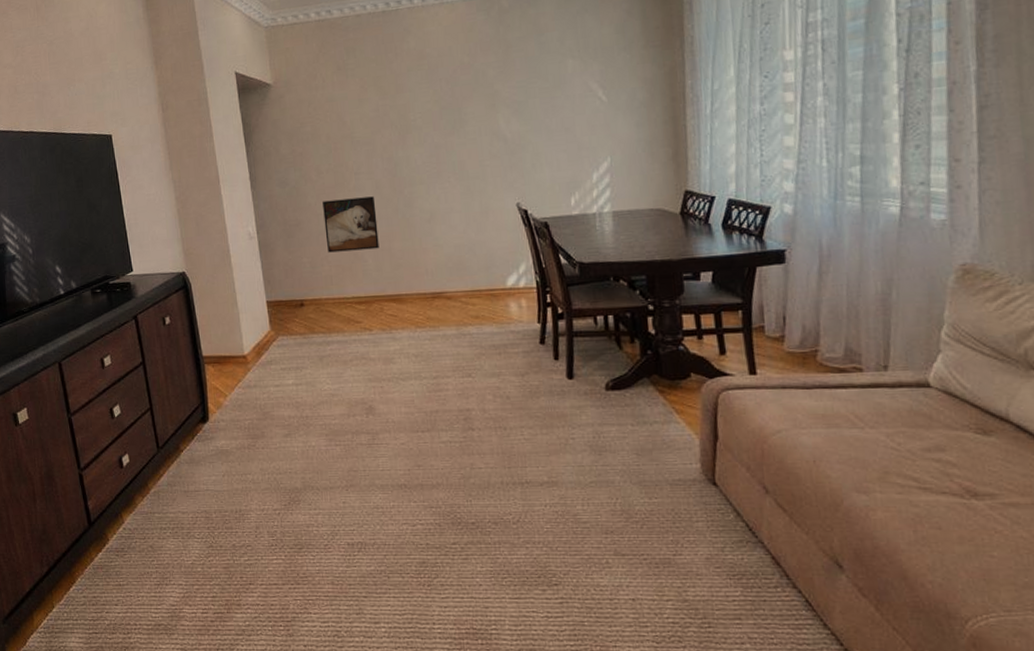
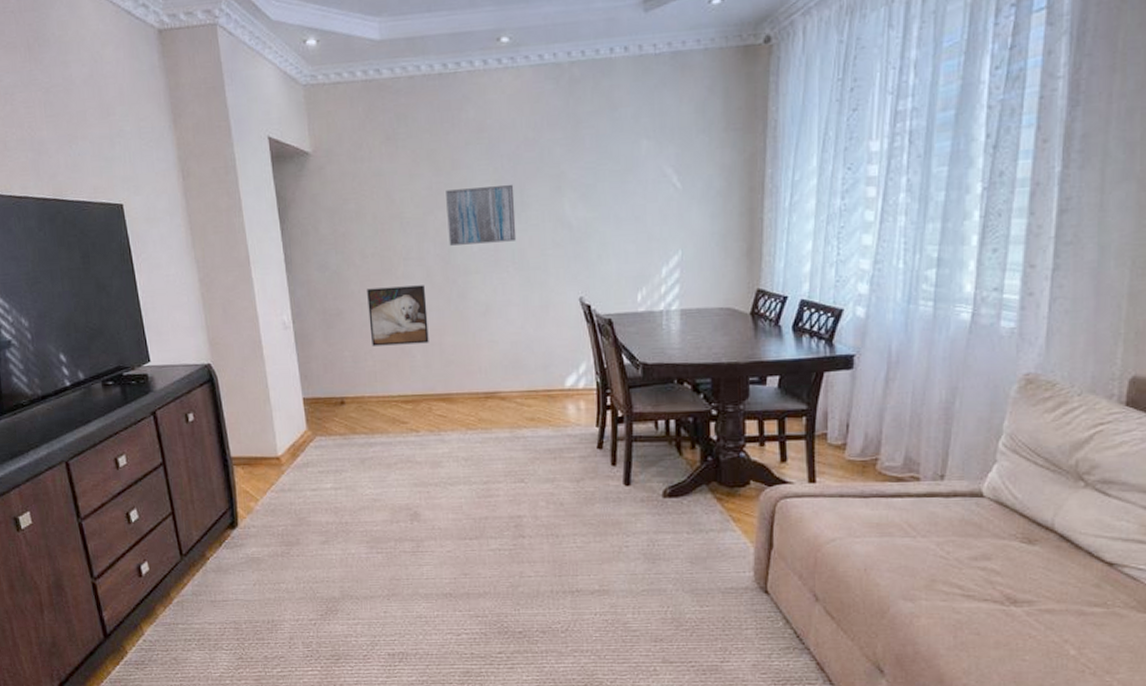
wall art: none [391,104,456,160] -> present [446,185,517,246]

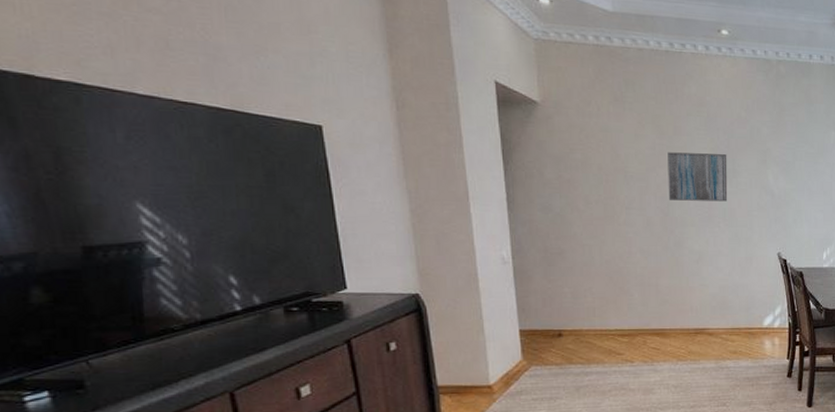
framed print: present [367,285,429,346] -> none [589,232,647,284]

